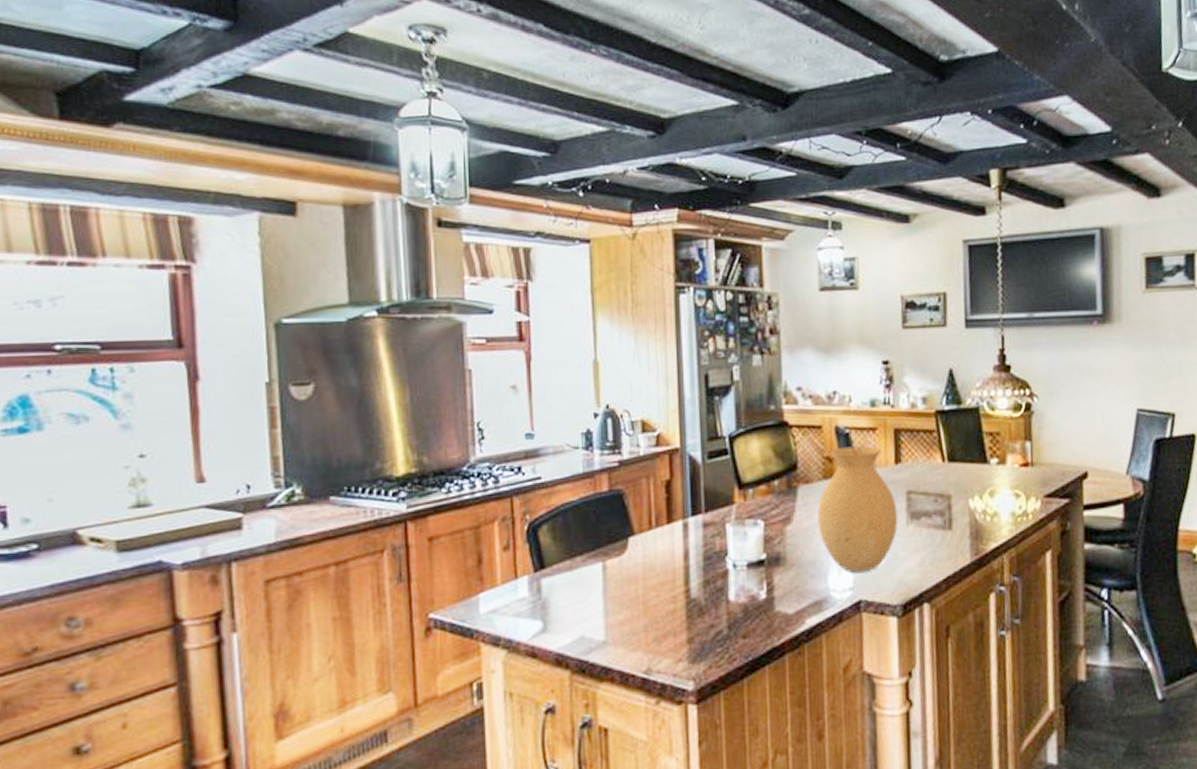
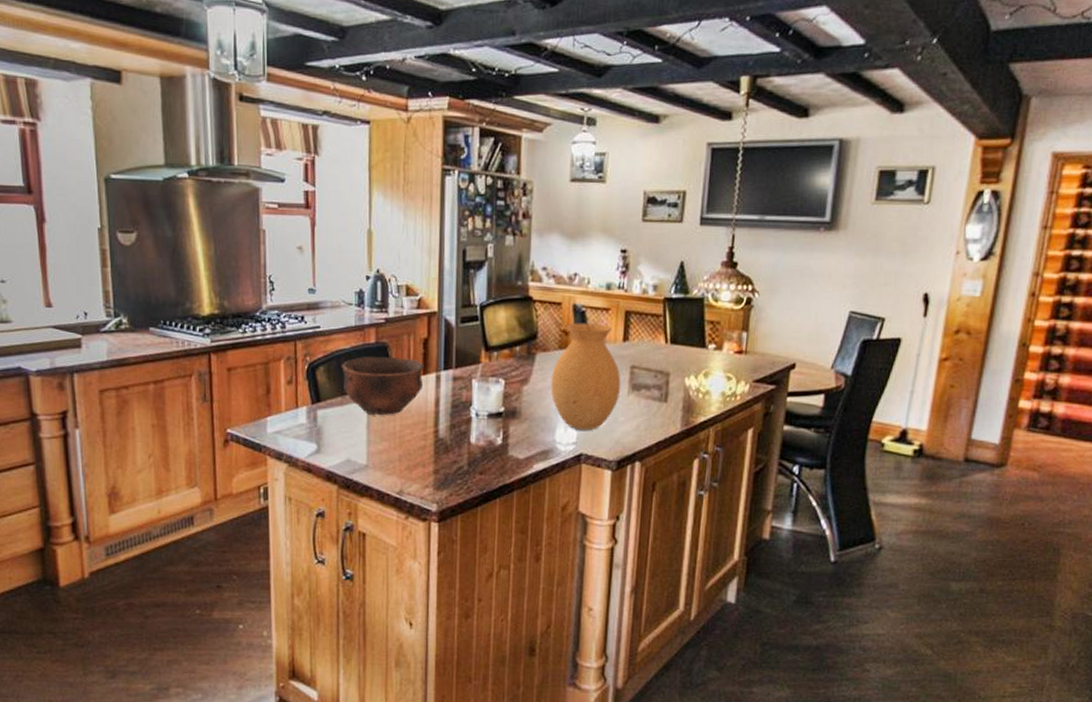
bowl: none [569,505,669,578] -> present [342,356,424,415]

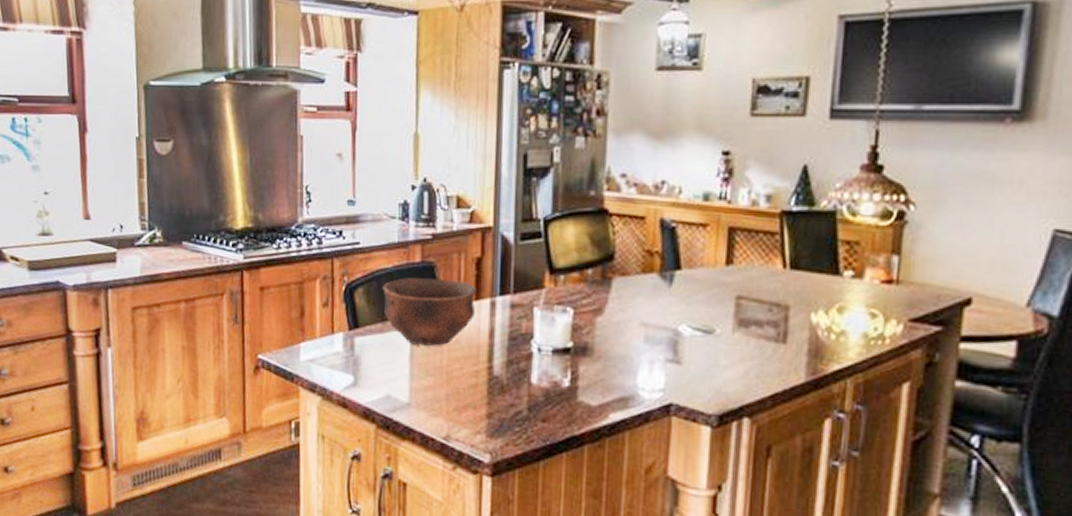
vase: present [550,323,621,430] -> none [631,241,724,375]

